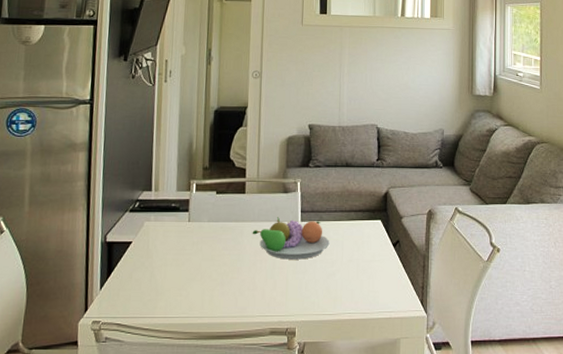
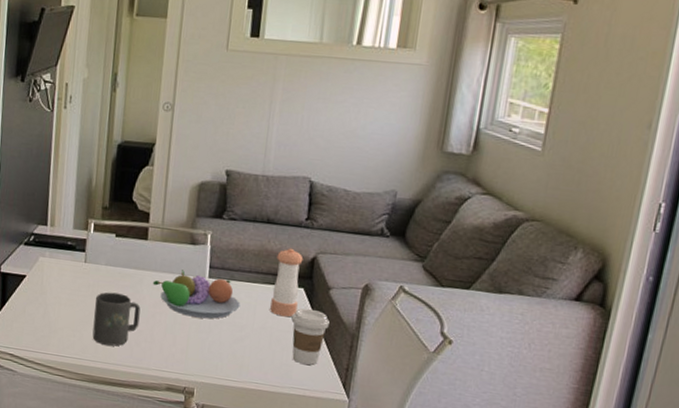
mug: none [198,247,242,299] -> present [92,292,141,346]
pepper shaker: none [355,186,378,248] -> present [270,248,304,317]
coffee cup: none [373,237,404,289] -> present [291,308,330,365]

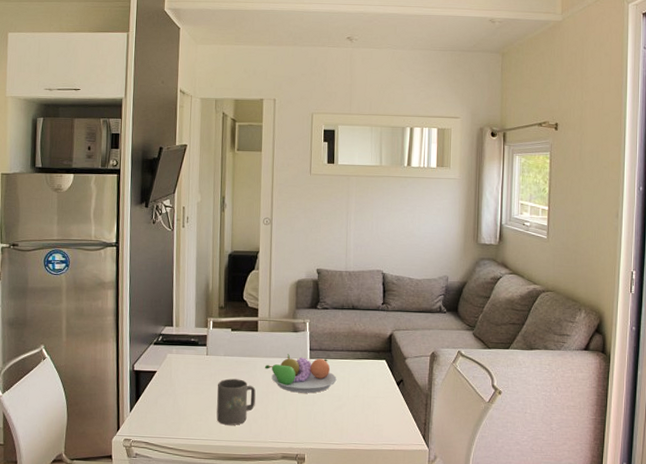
pepper shaker: present [270,248,304,317] -> none [361,328,383,385]
coffee cup: present [291,308,330,365] -> none [378,376,408,424]

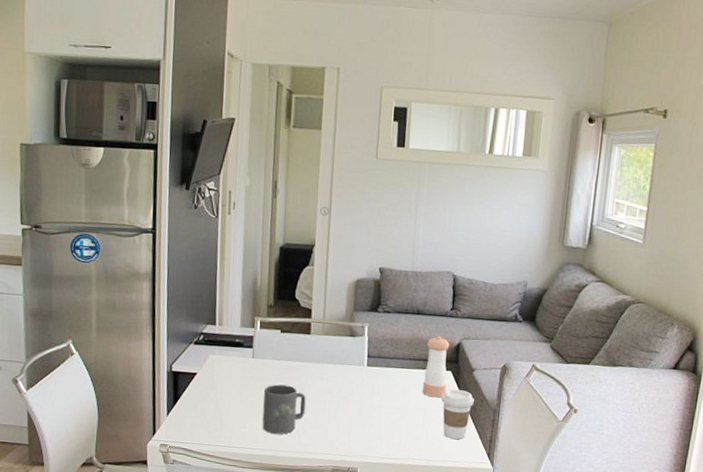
fruit bowl: present [264,354,337,393] -> none [316,360,396,404]
pepper shaker: none [361,328,383,385] -> present [422,335,450,398]
coffee cup: none [378,376,408,424] -> present [441,389,474,440]

